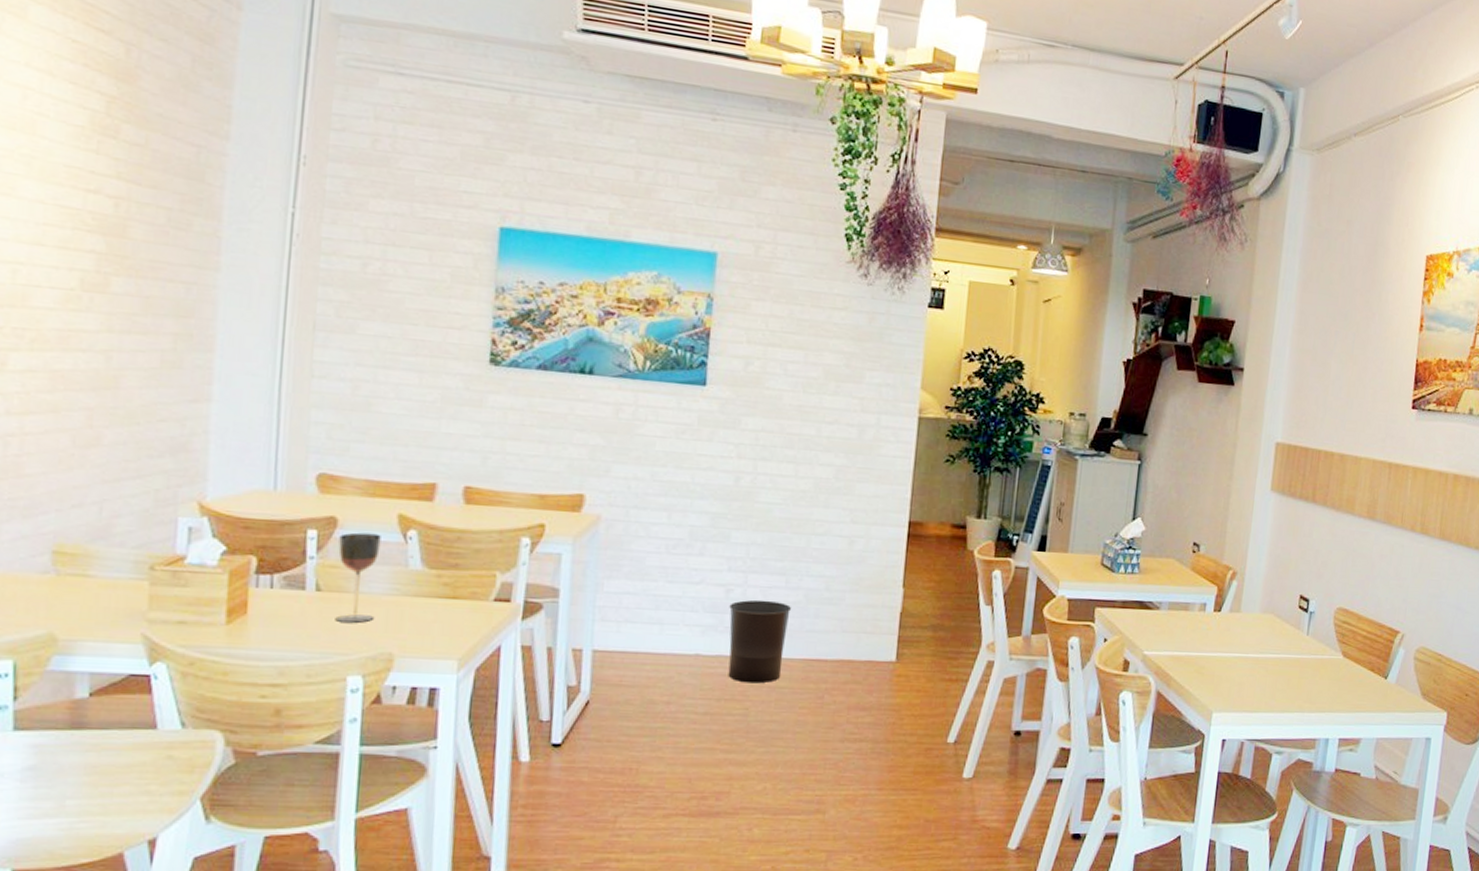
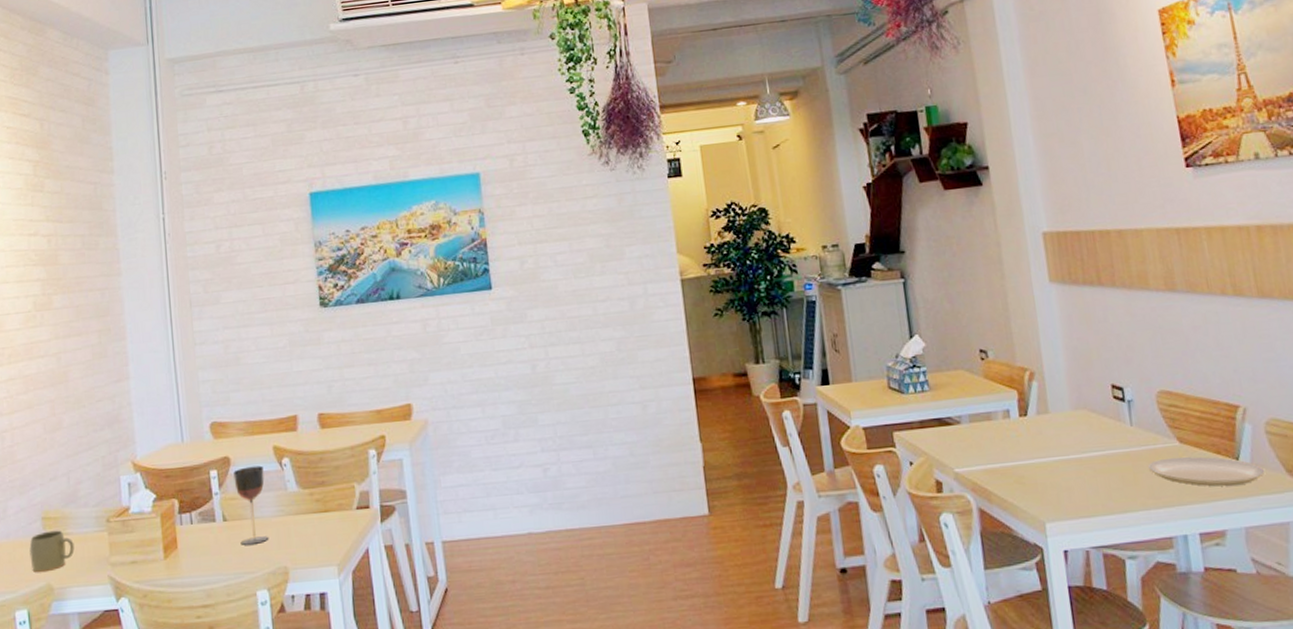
mug: none [26,568,97,619] -> present [29,530,75,573]
waste bin: present [728,600,791,684] -> none [549,473,607,554]
plate: none [1311,668,1405,701] -> present [1147,456,1266,487]

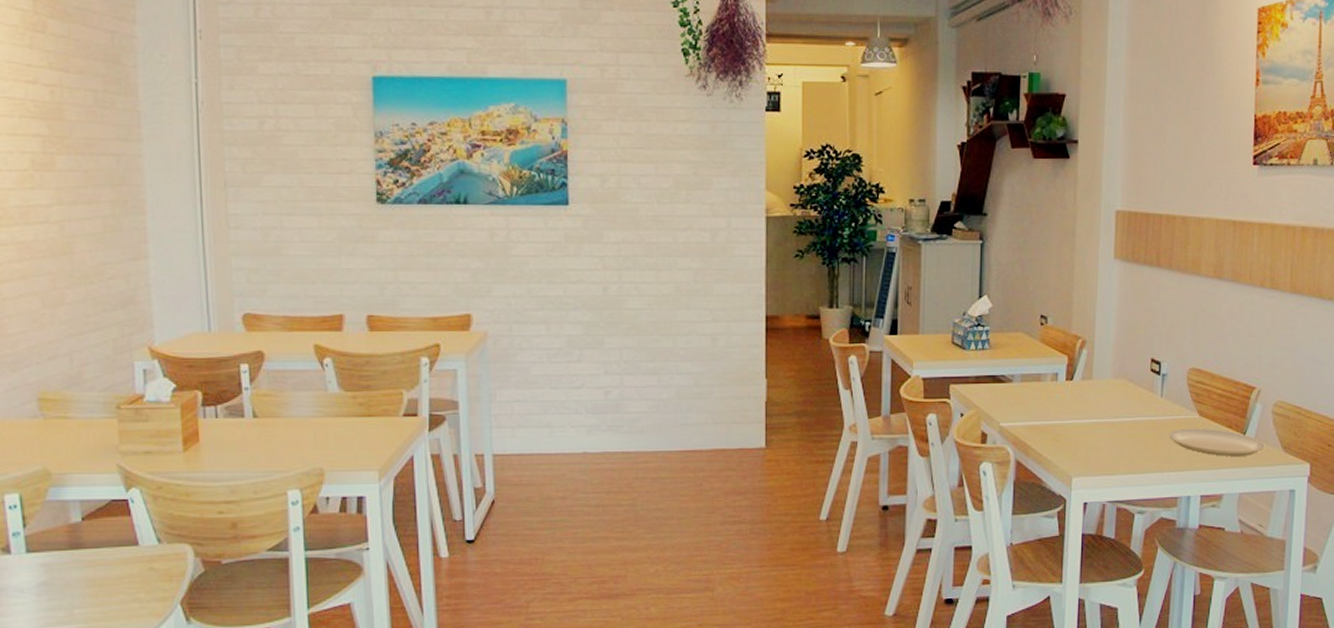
mug: present [29,530,75,573] -> none [22,413,77,457]
wineglass: present [233,465,269,545] -> none [267,363,305,443]

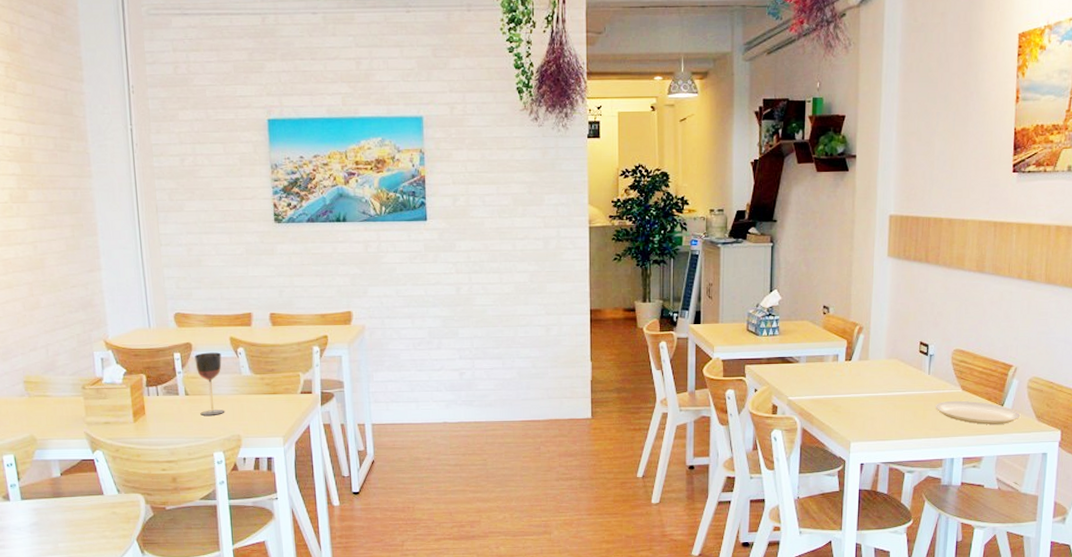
wineglass: none [267,363,305,443] -> present [195,352,225,416]

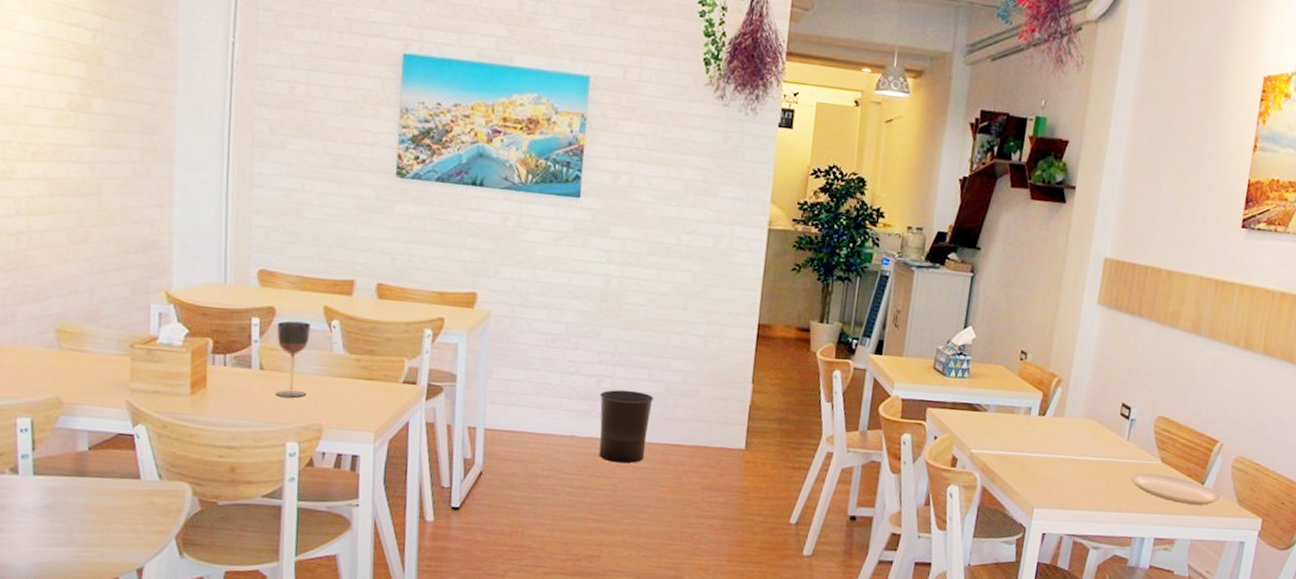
waste bin: none [464,378,508,441] -> present [599,390,653,464]

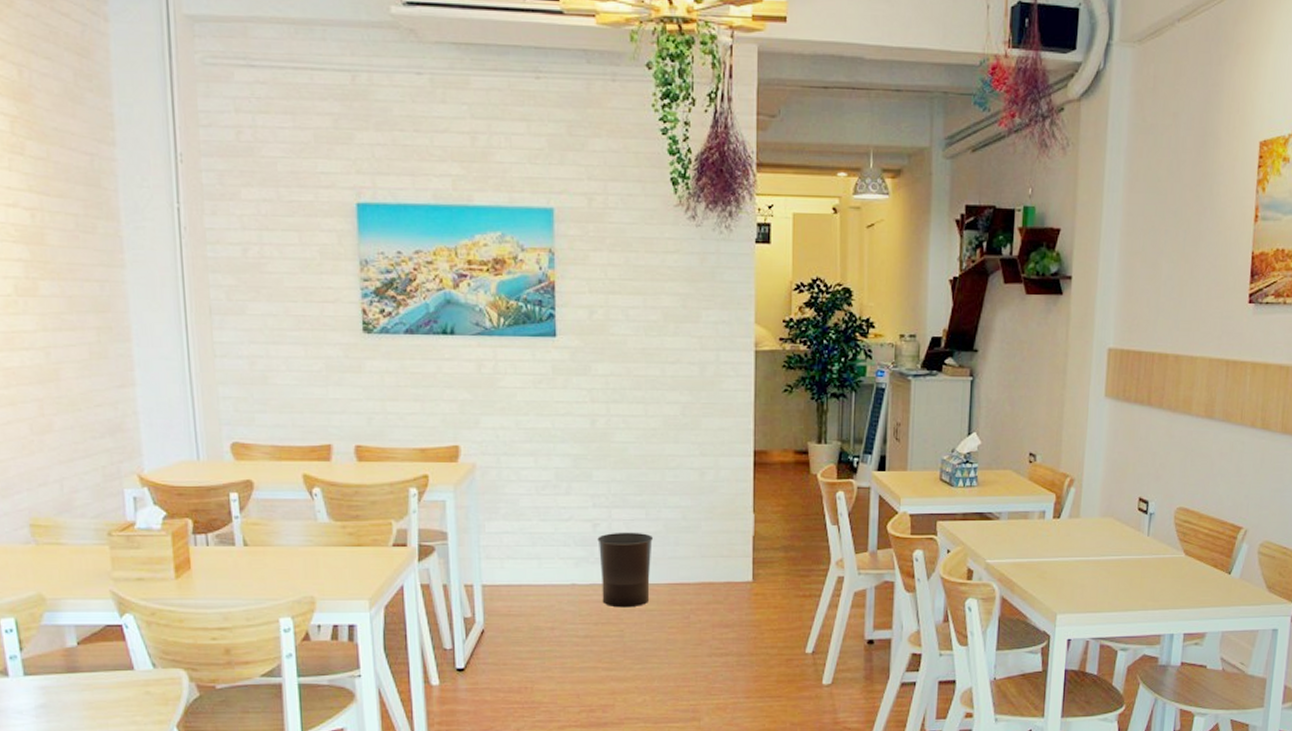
wineglass: present [275,321,311,398] -> none [257,493,295,572]
plate: present [1130,472,1222,505] -> none [1154,567,1250,595]

